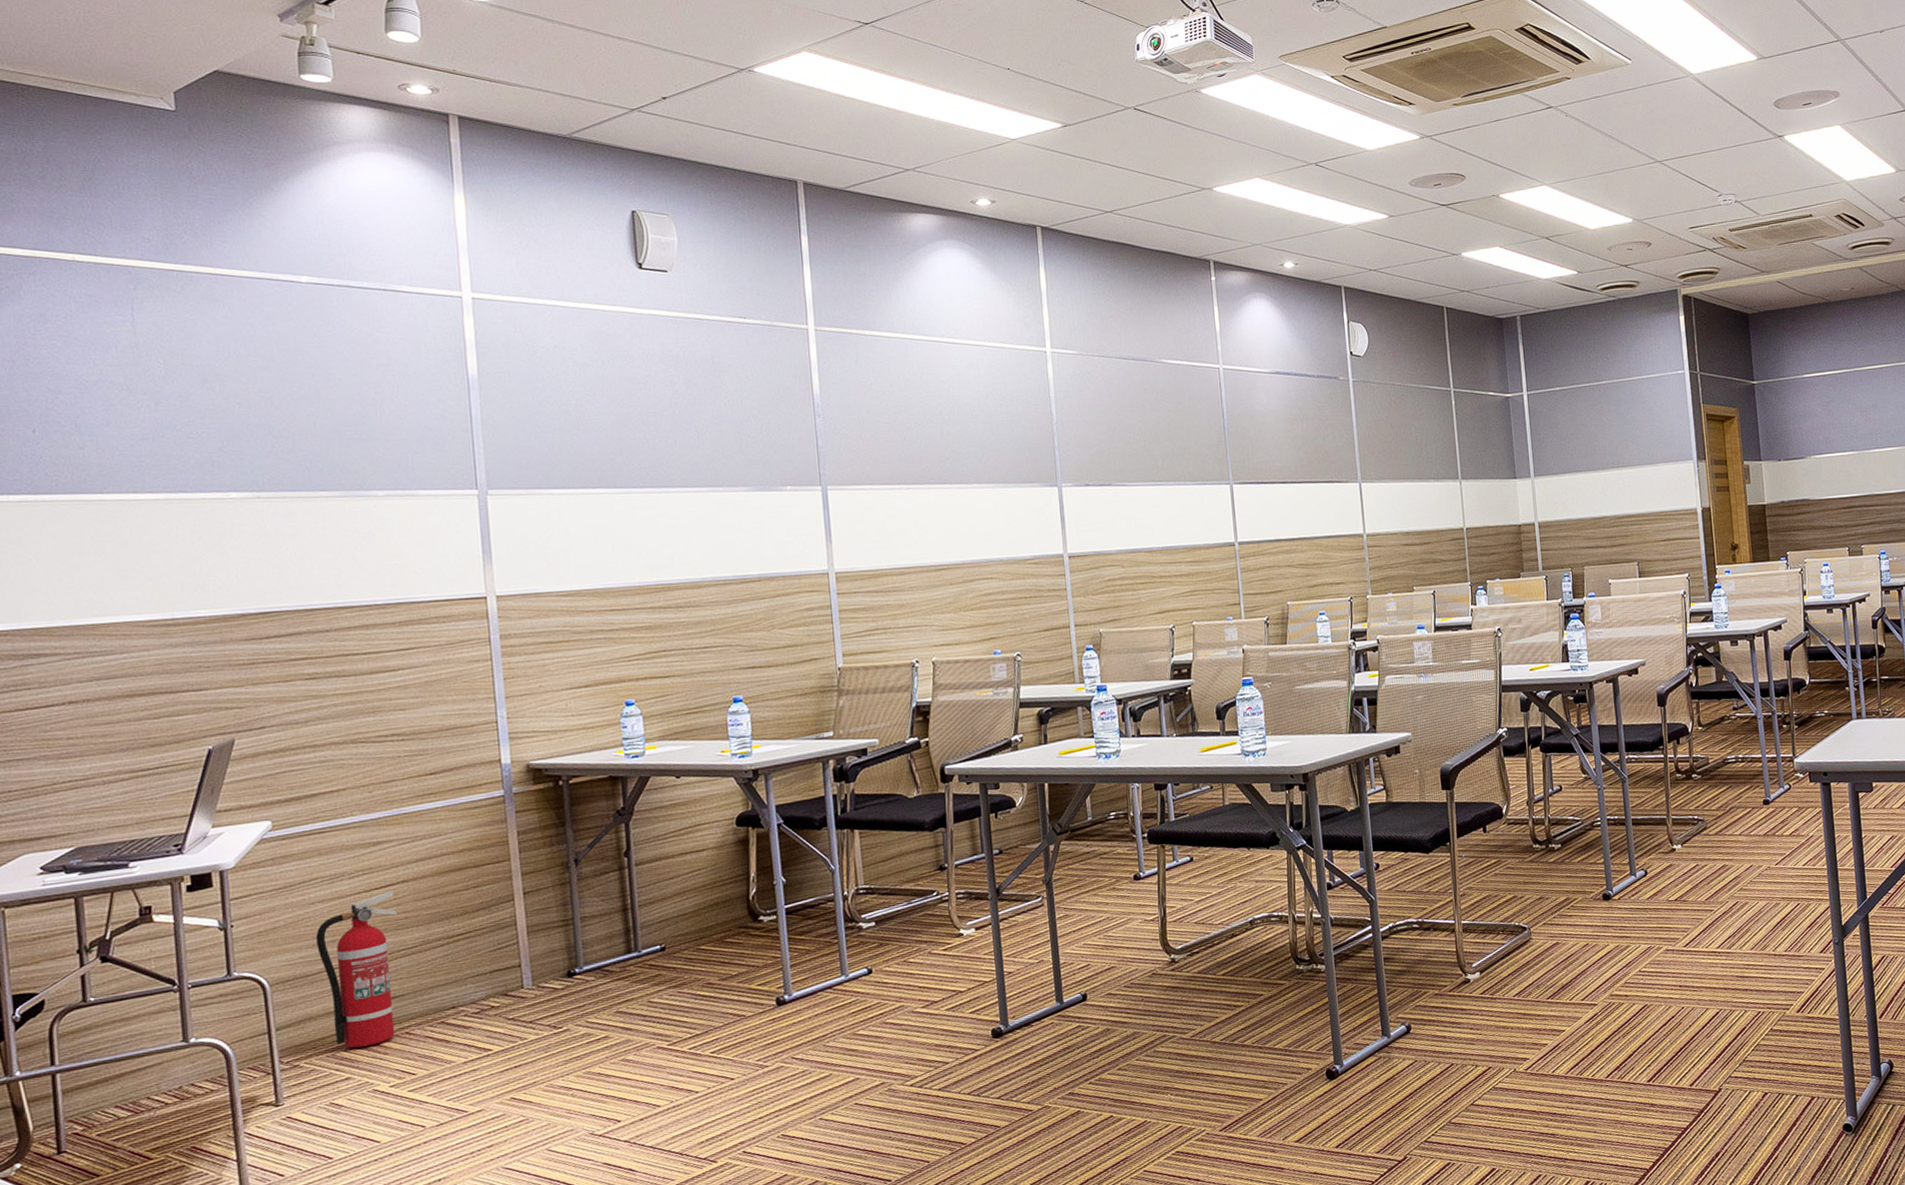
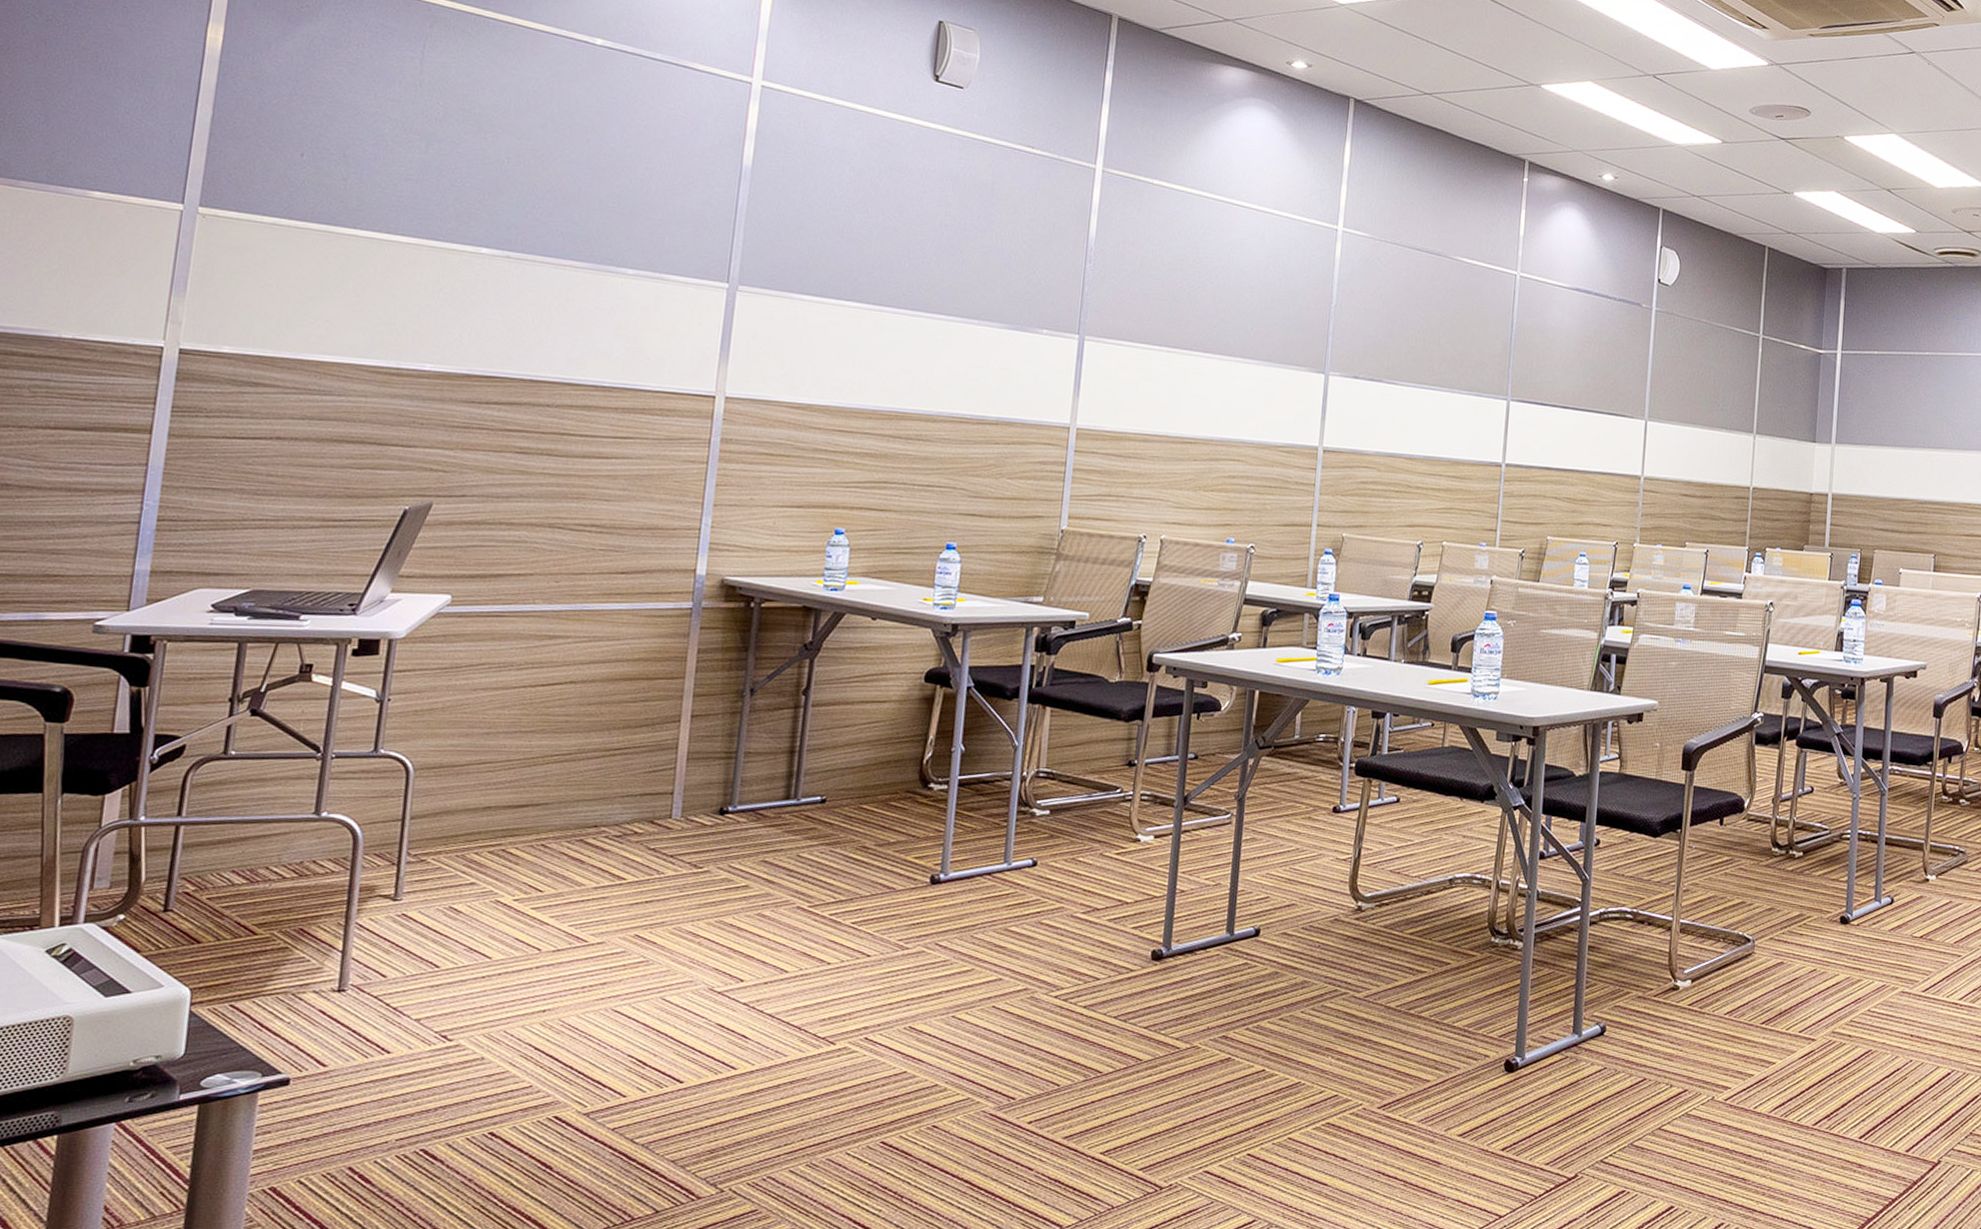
fire extinguisher: present [316,890,398,1049] -> none [469,690,560,853]

